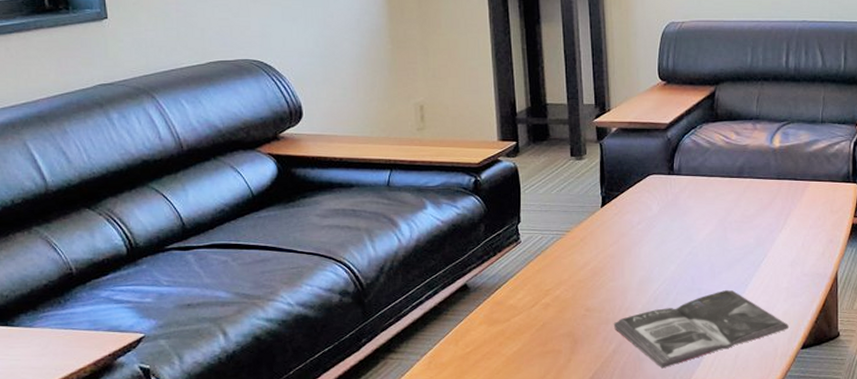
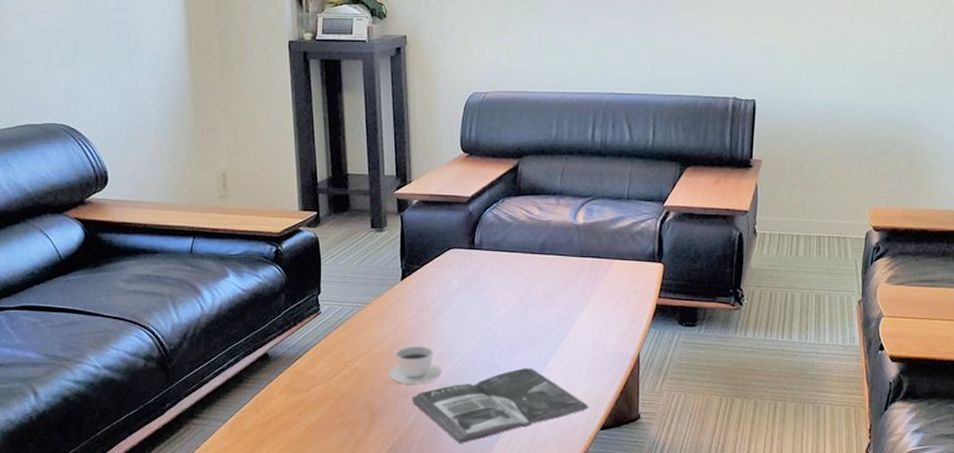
teacup: none [591,272,643,310] -> present [390,346,441,383]

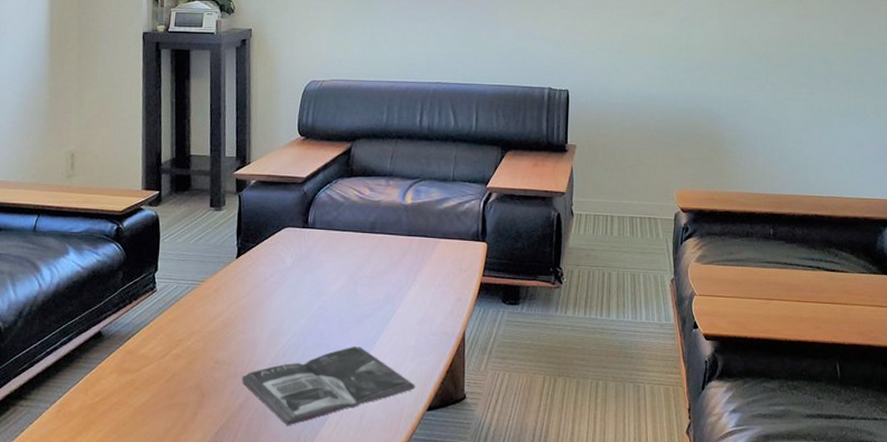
teacup: present [390,346,441,383] -> none [221,324,272,363]

